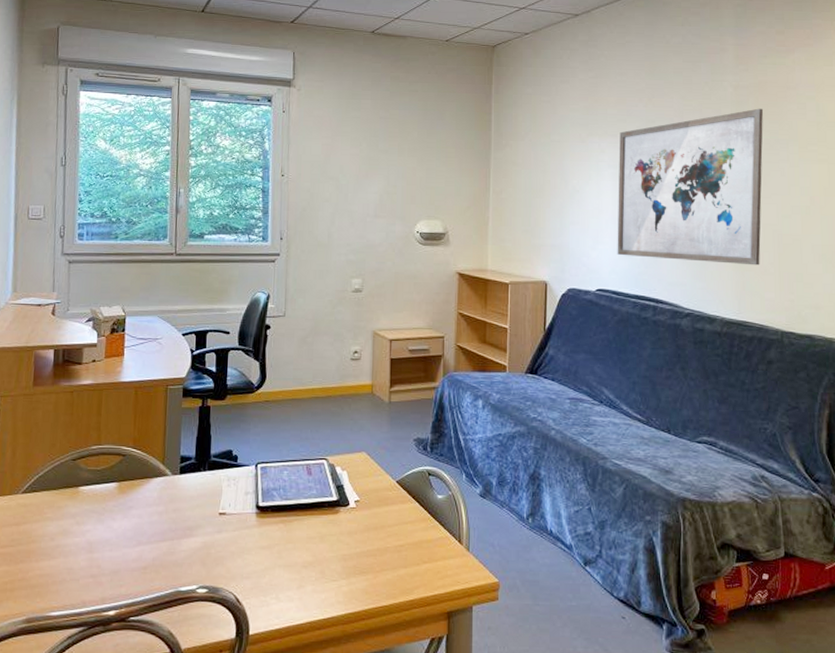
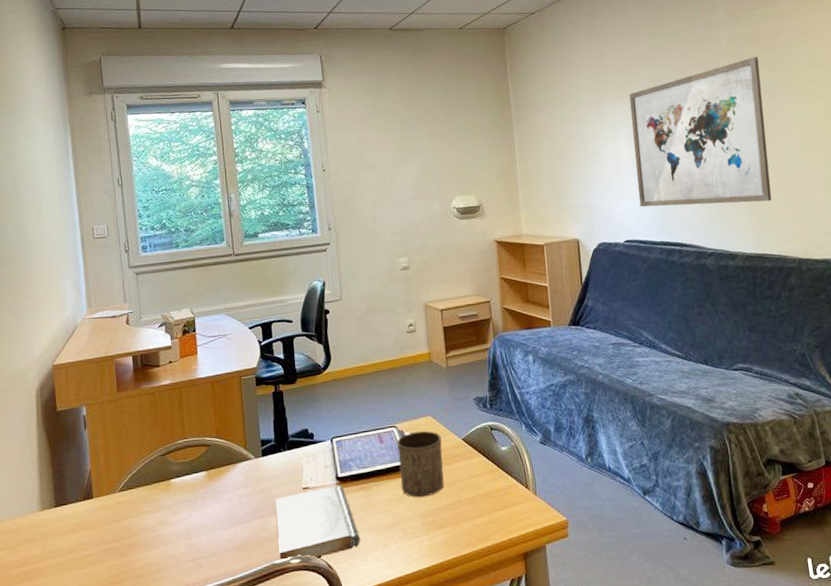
book: none [185,514,274,590] -> present [275,484,360,562]
cup: none [324,467,374,539] -> present [397,430,444,498]

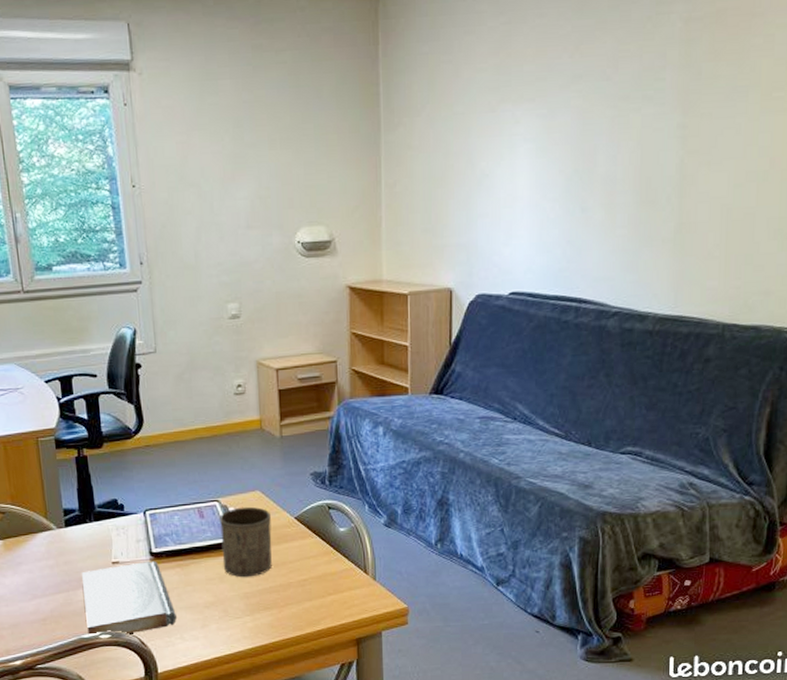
wall art: present [629,56,772,207] -> none [534,46,719,251]

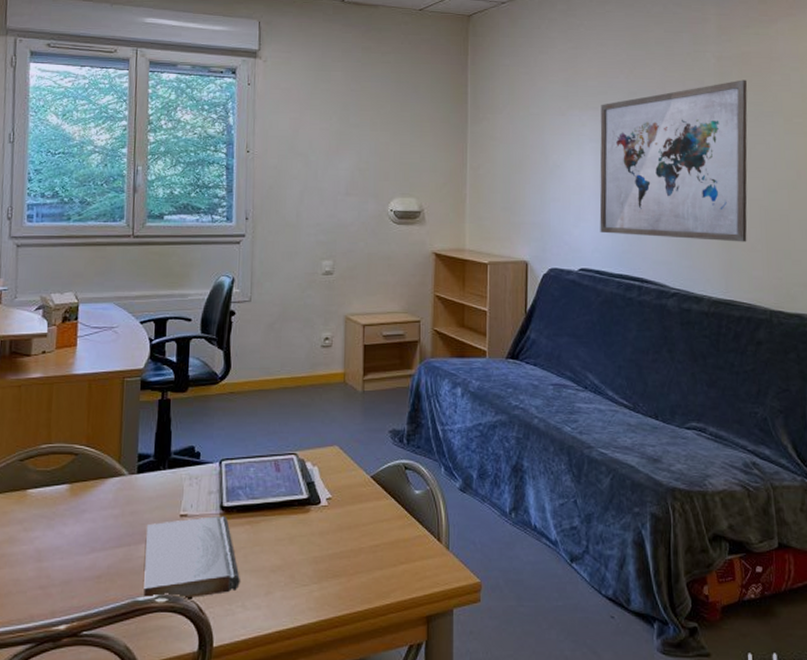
cup: present [220,506,272,578] -> none [294,462,347,540]
wall art: none [534,46,719,251] -> present [599,79,748,242]

